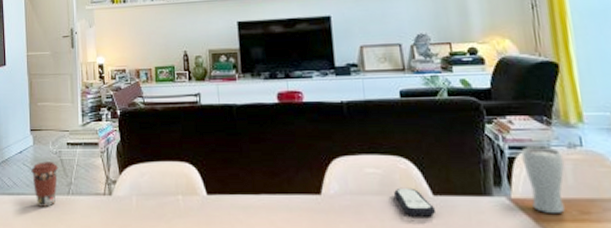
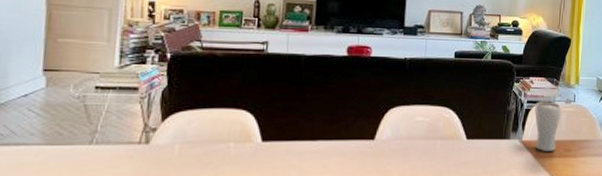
coffee cup: present [31,162,59,207] -> none [39,107,81,158]
remote control: present [394,187,436,217] -> none [437,133,467,157]

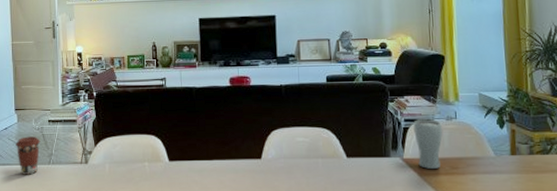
coffee cup: none [39,107,81,158] -> present [15,136,41,175]

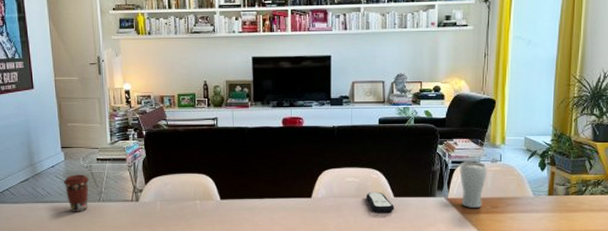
remote control: none [318,152,348,174] -> present [366,192,395,213]

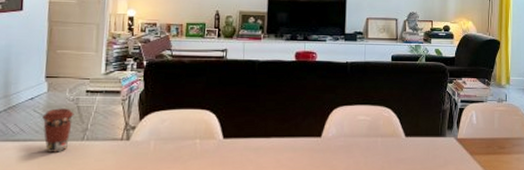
remote control: present [366,192,395,213] -> none [378,131,406,153]
drinking glass: present [460,162,488,208] -> none [468,101,494,148]

